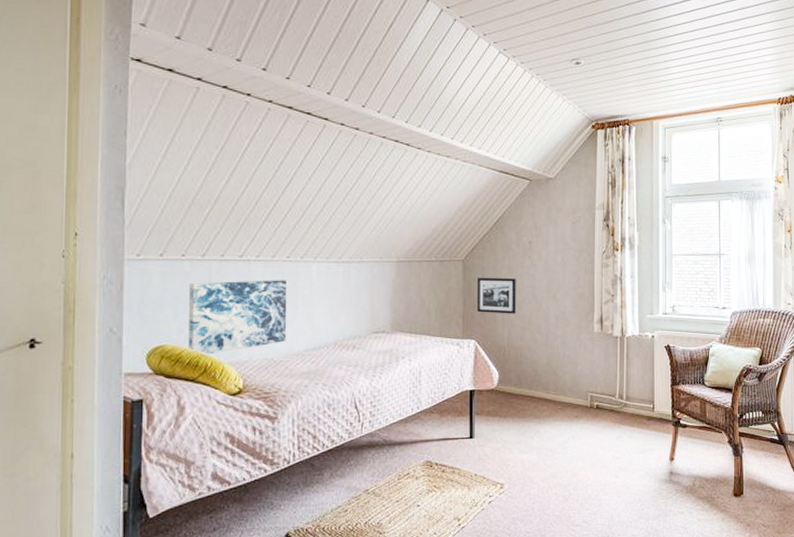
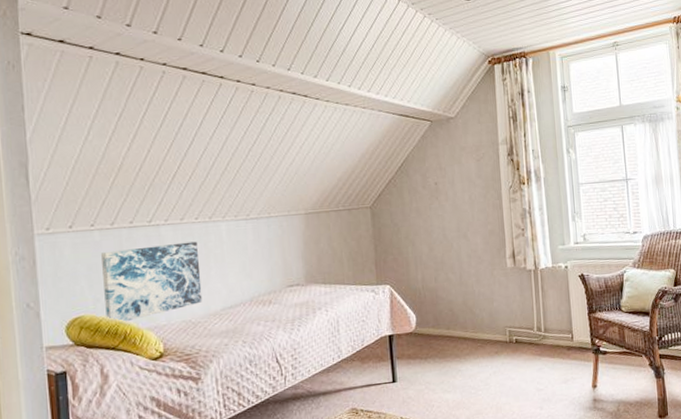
picture frame: present [476,277,516,314] -> none [386,220,428,258]

